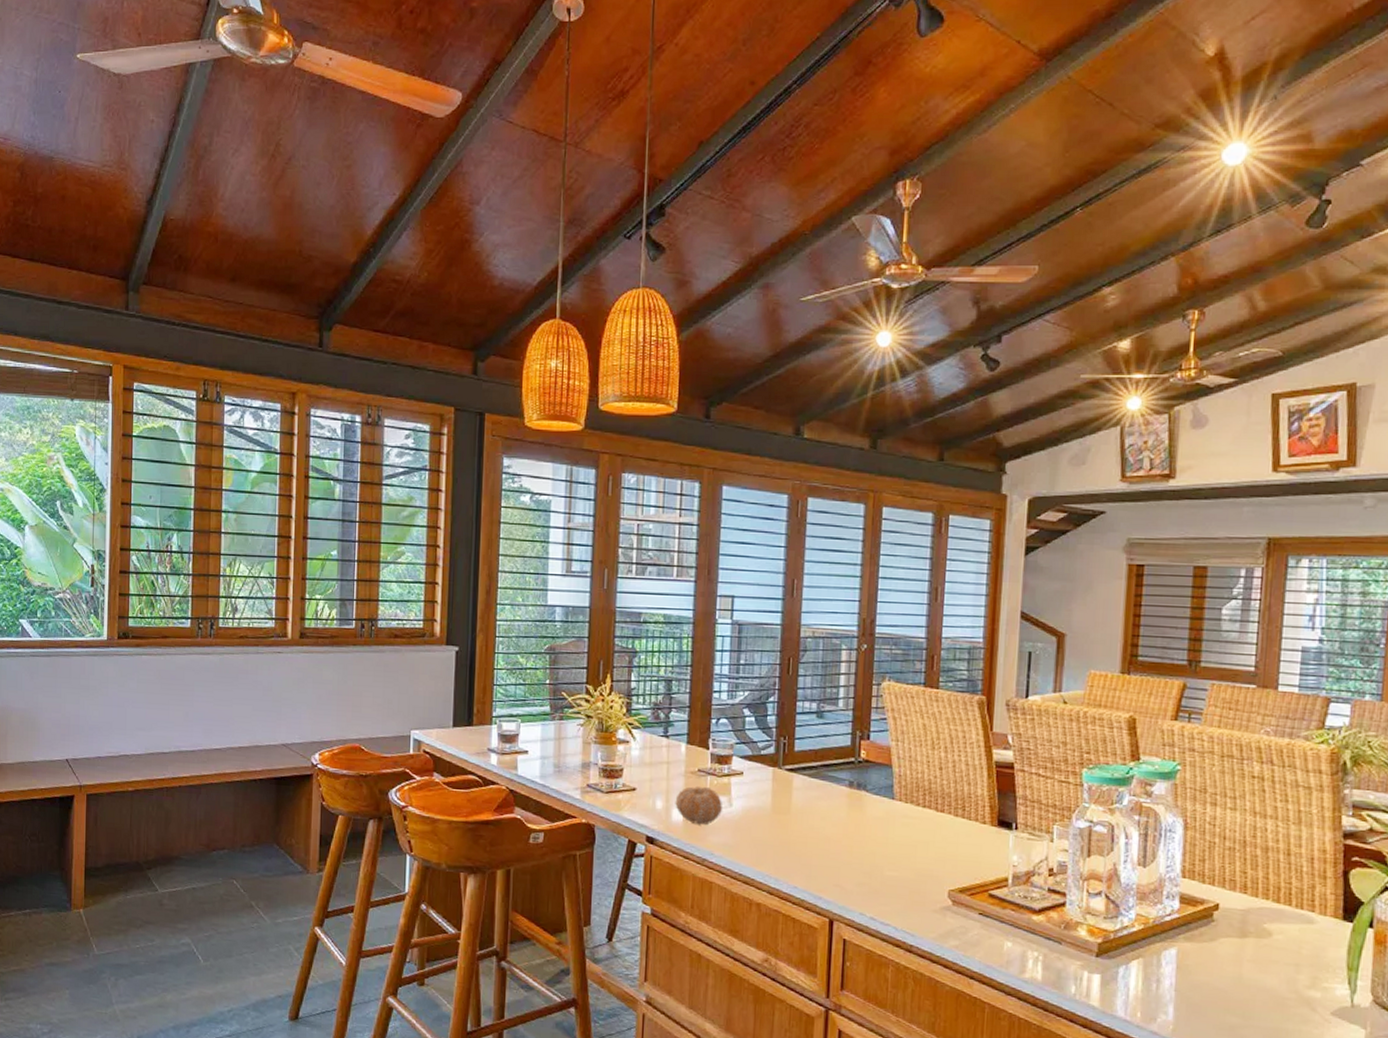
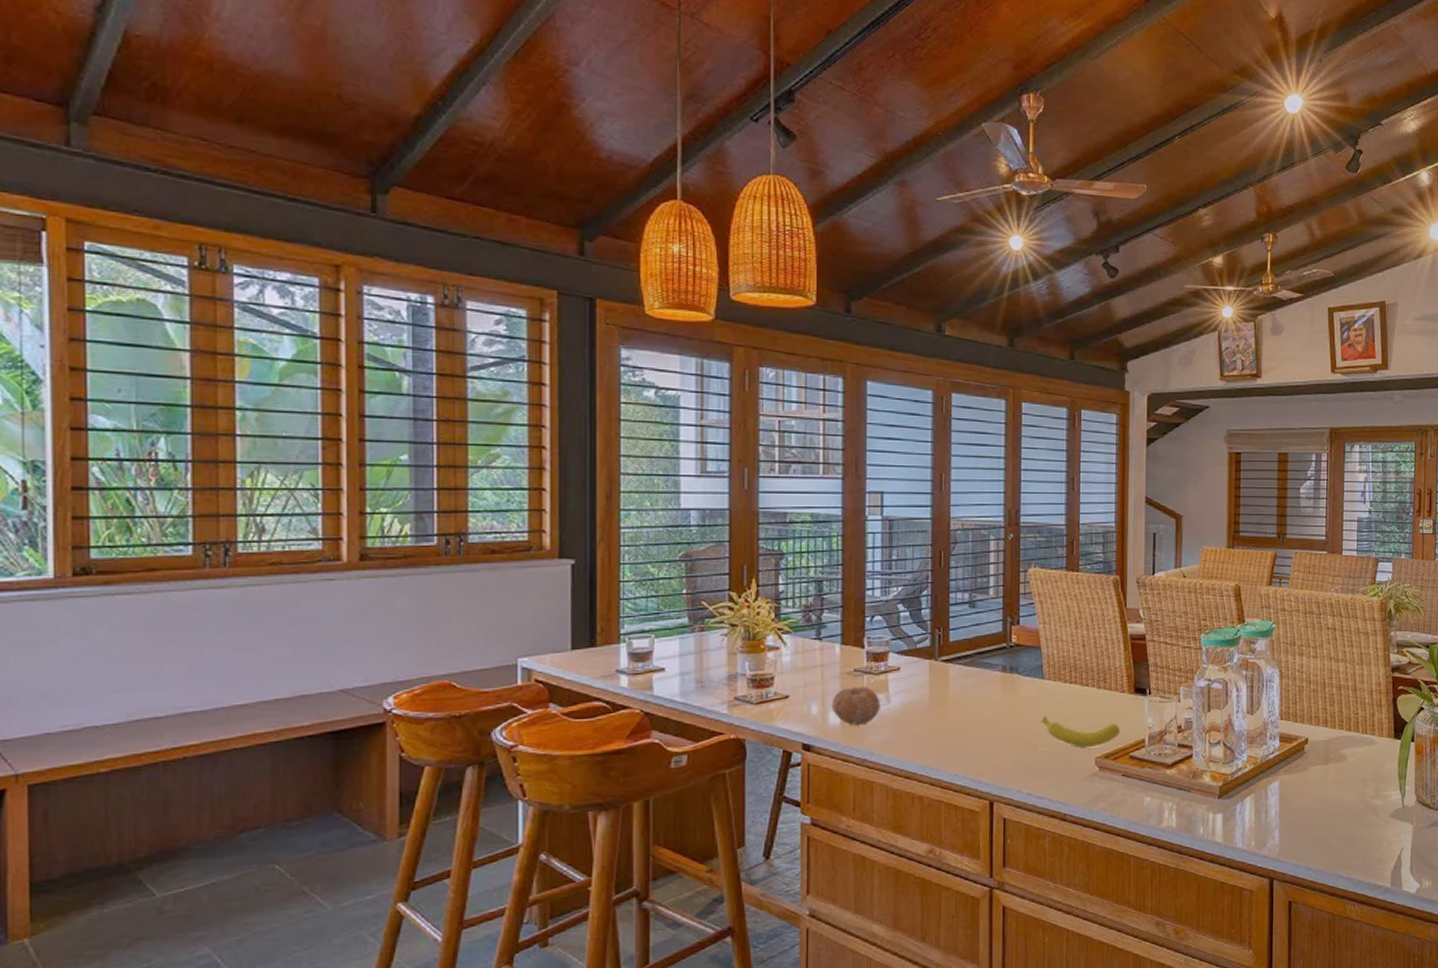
banana: none [888,839,980,879] -> present [1040,716,1121,747]

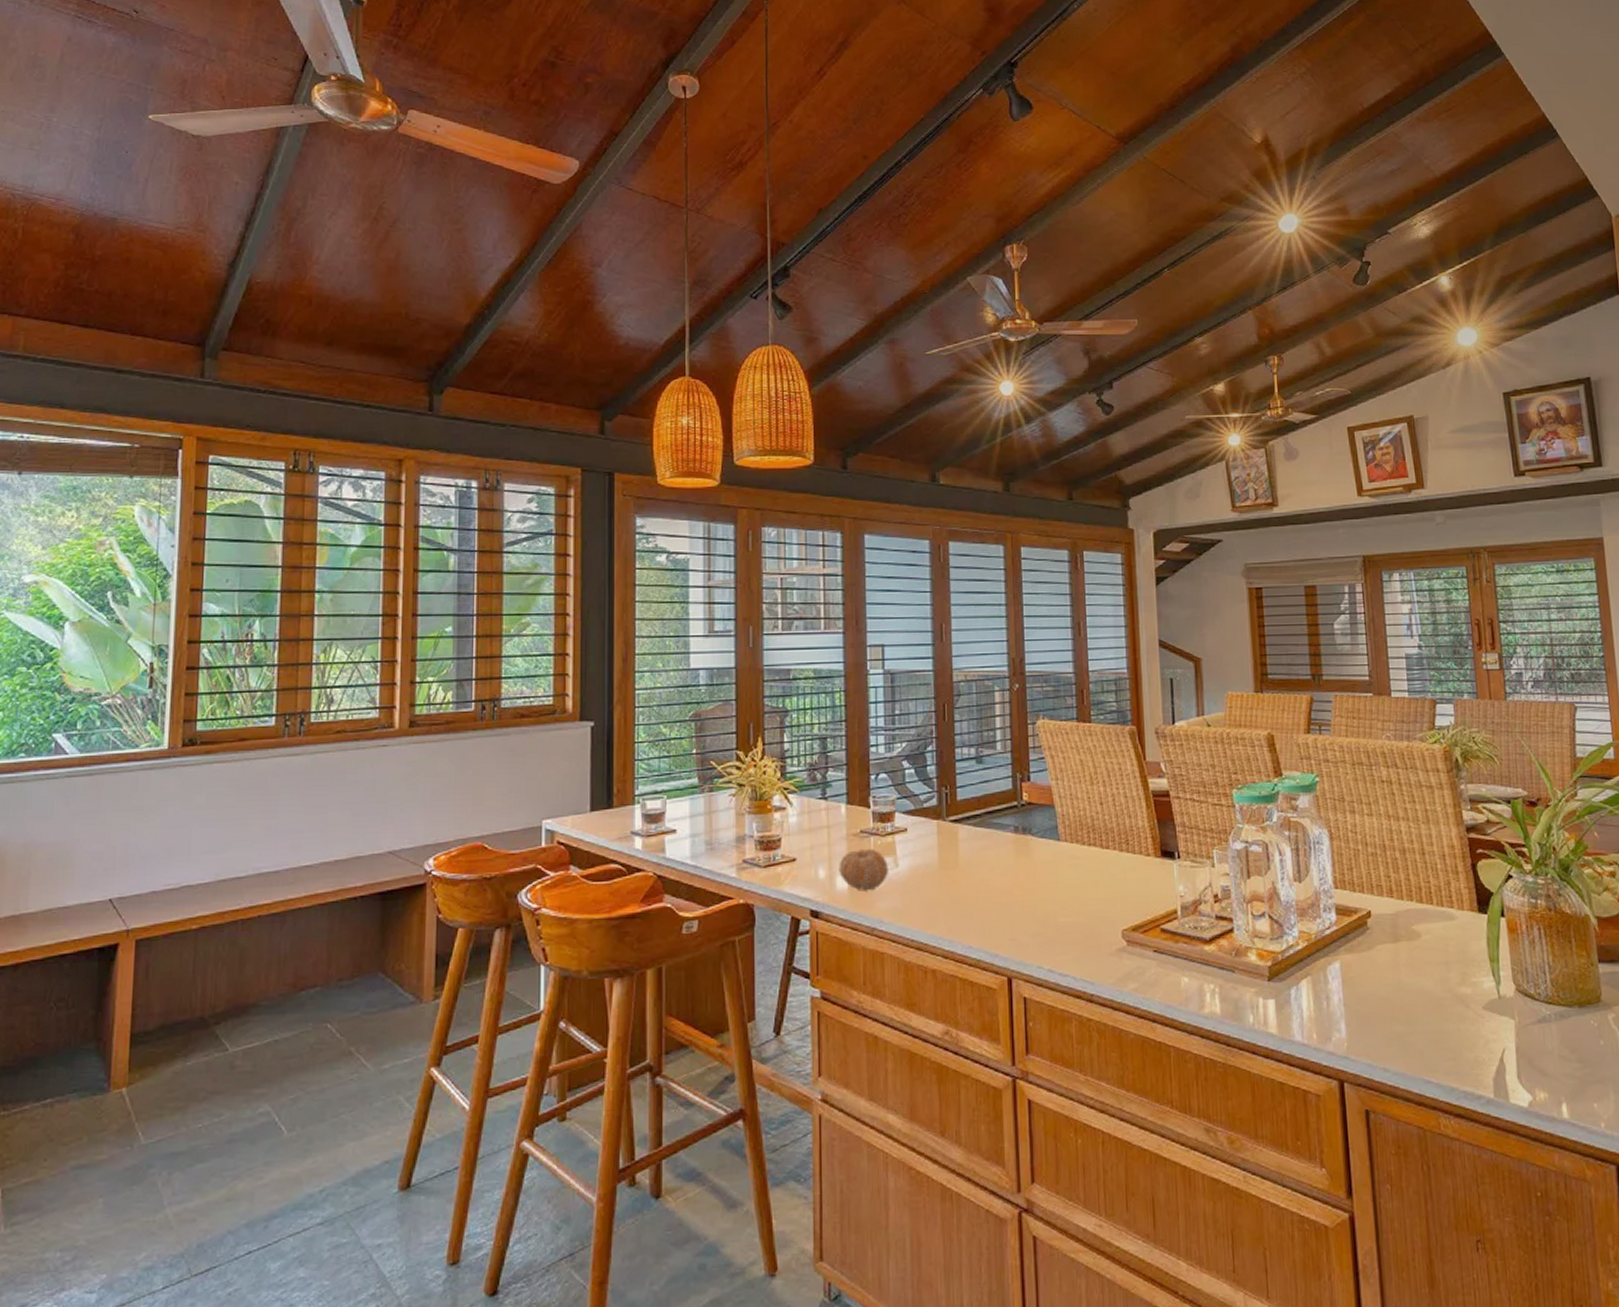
banana: present [1040,716,1121,747] -> none [1059,882,1149,918]

